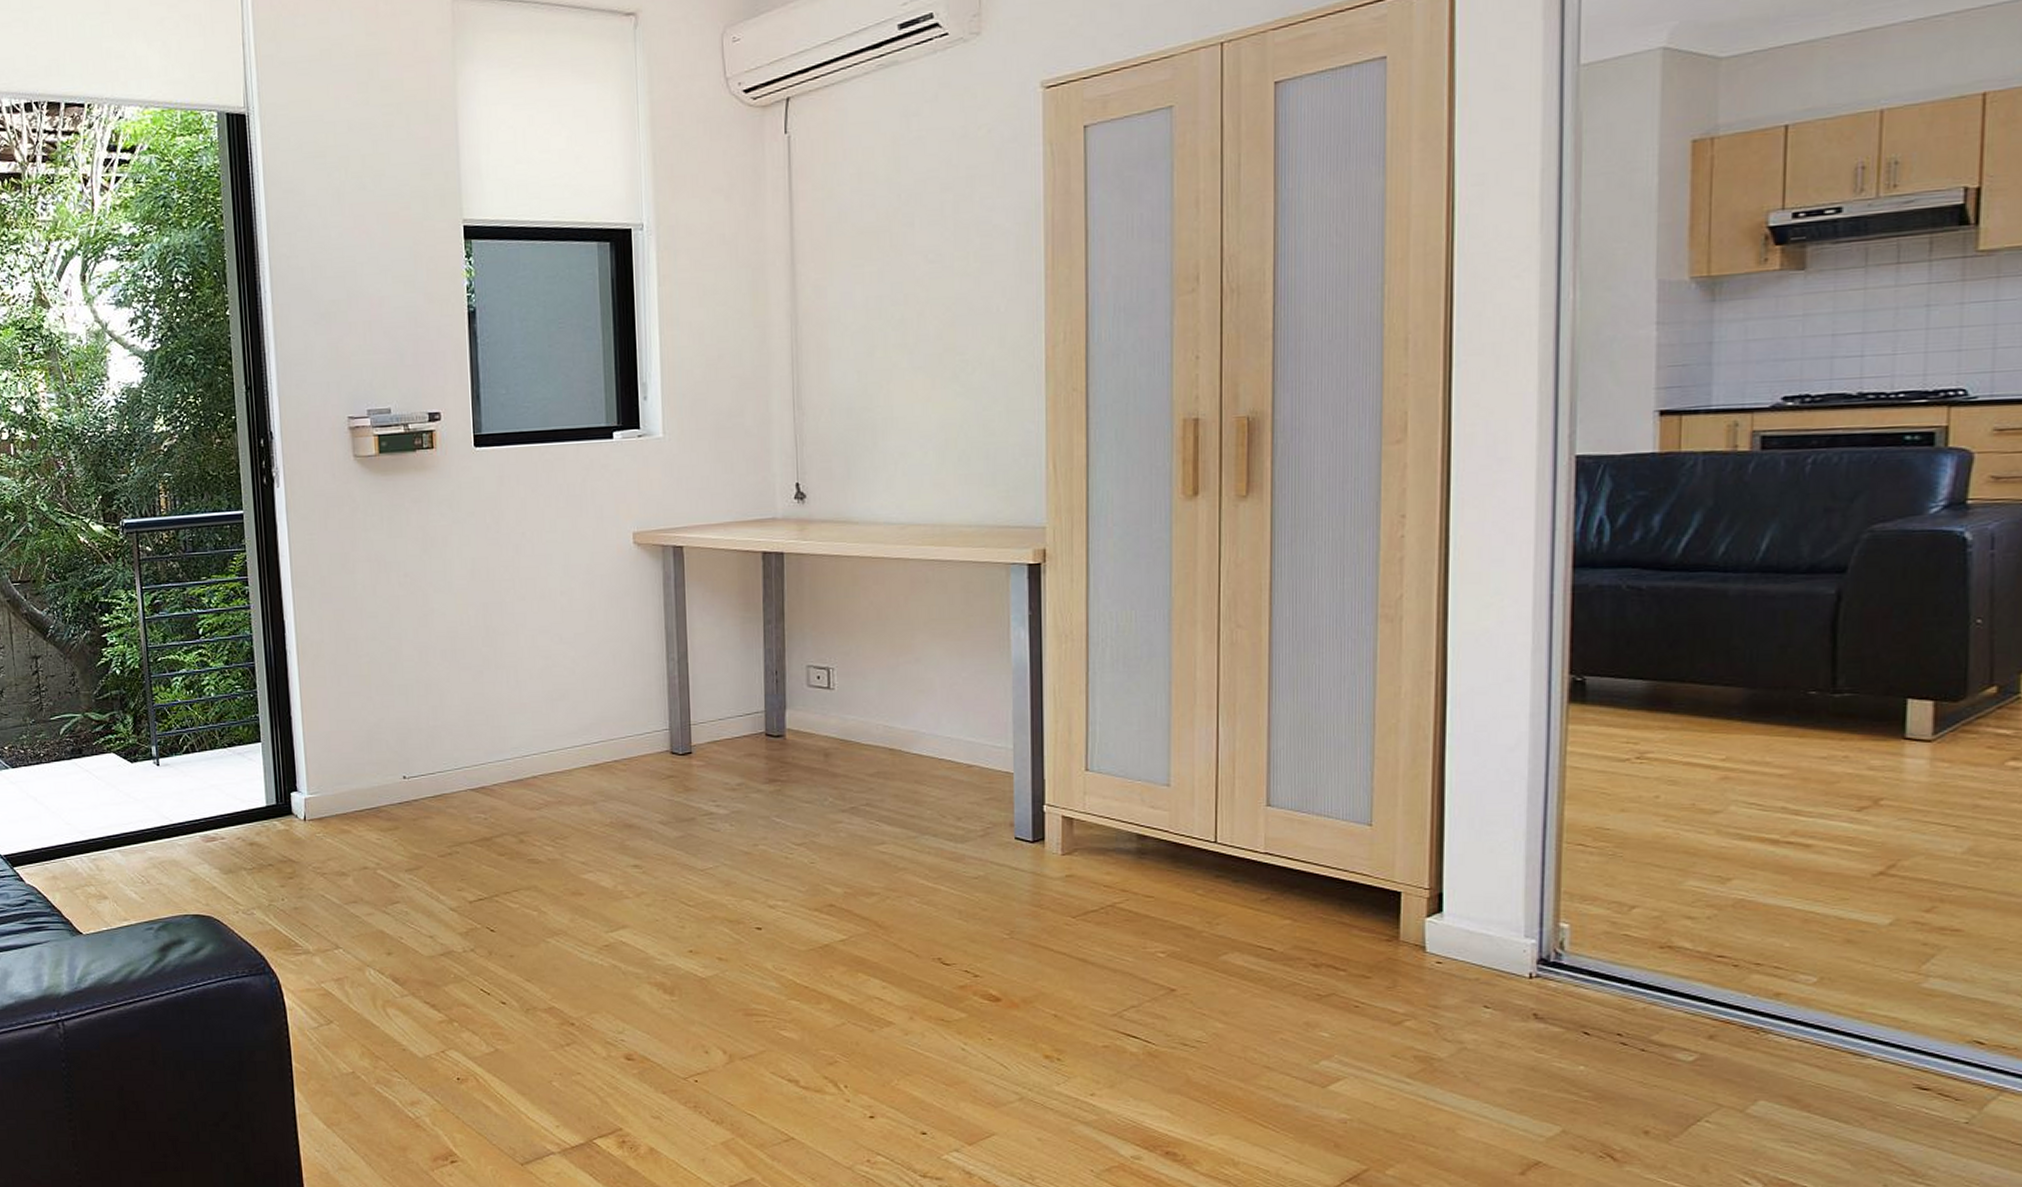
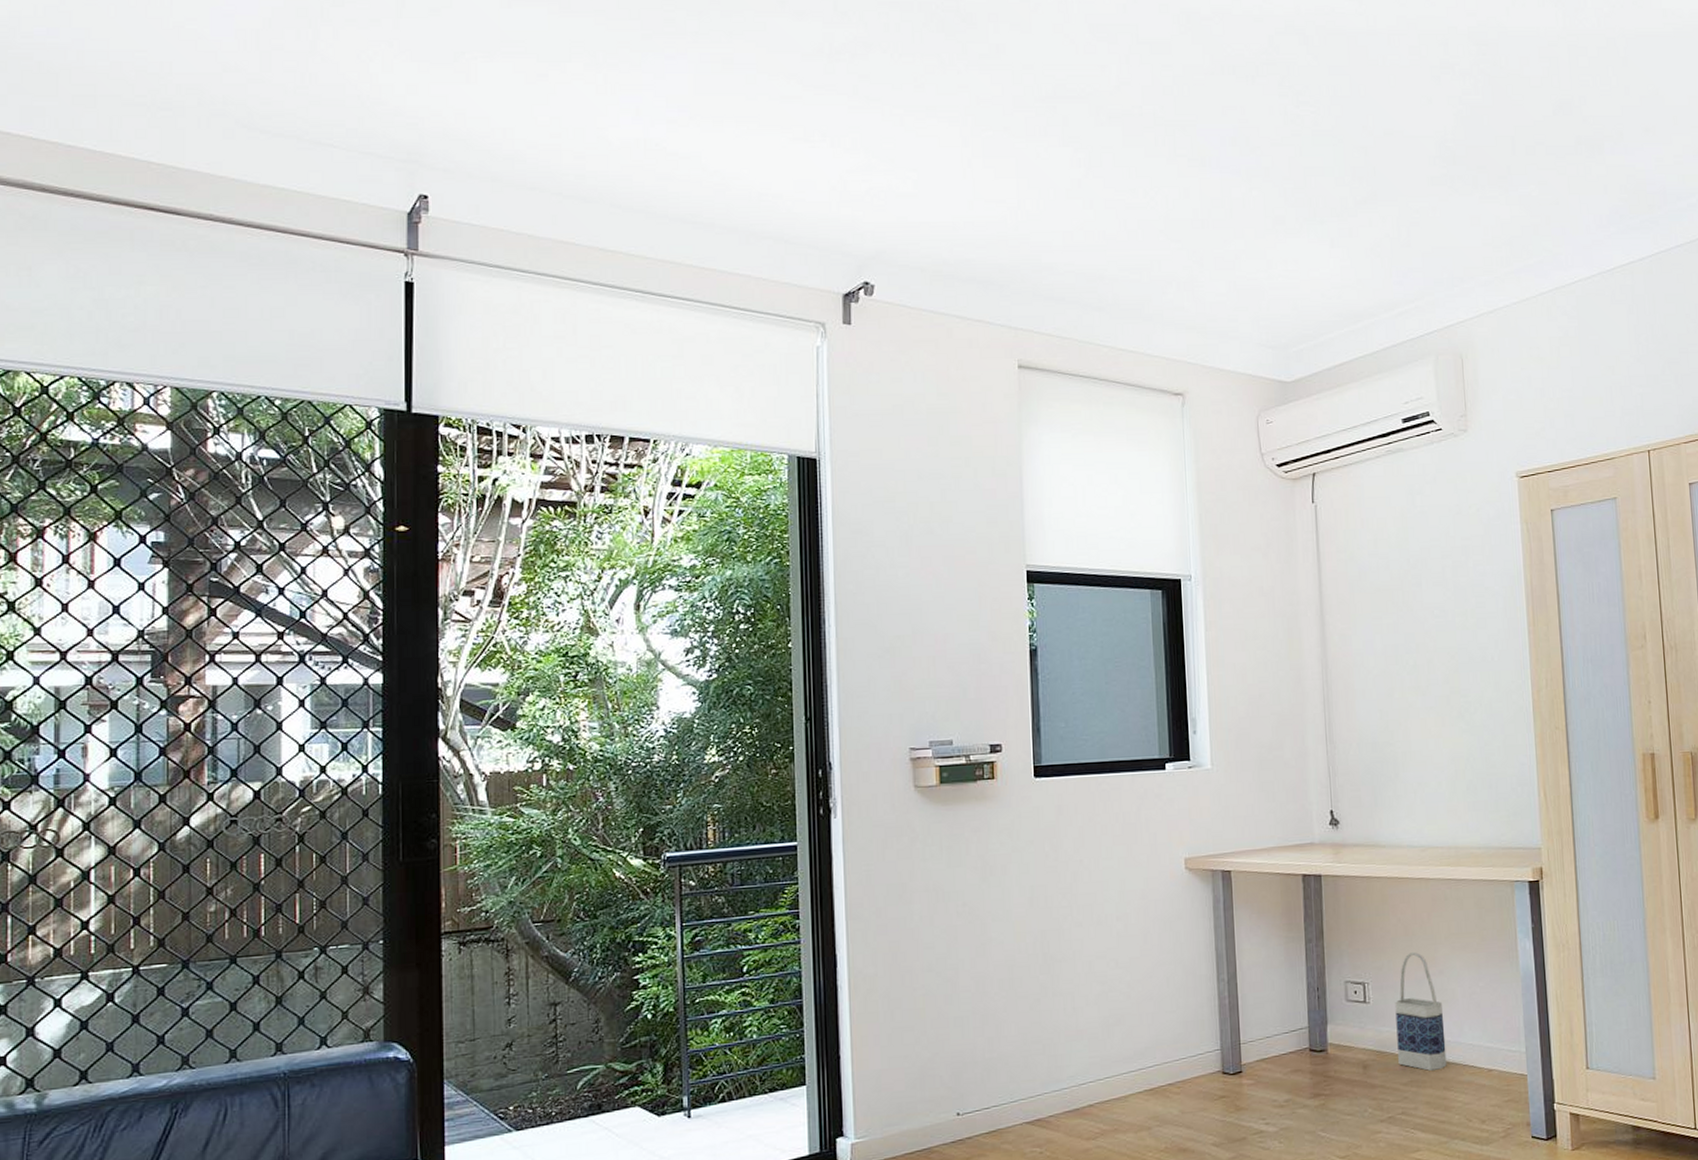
bag: none [863,638,920,763] -> present [1395,952,1447,1071]

